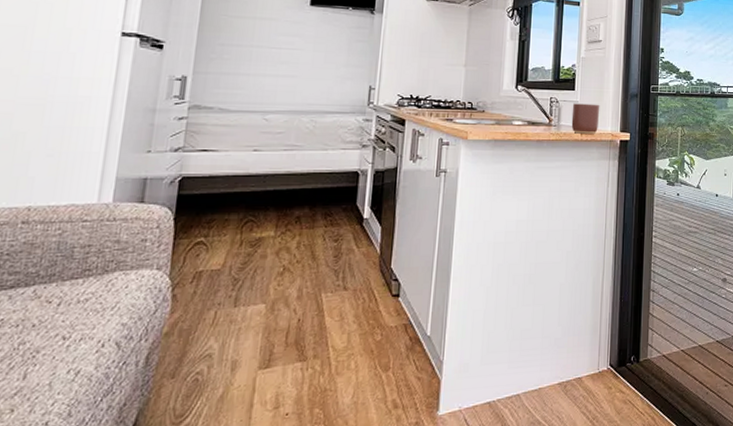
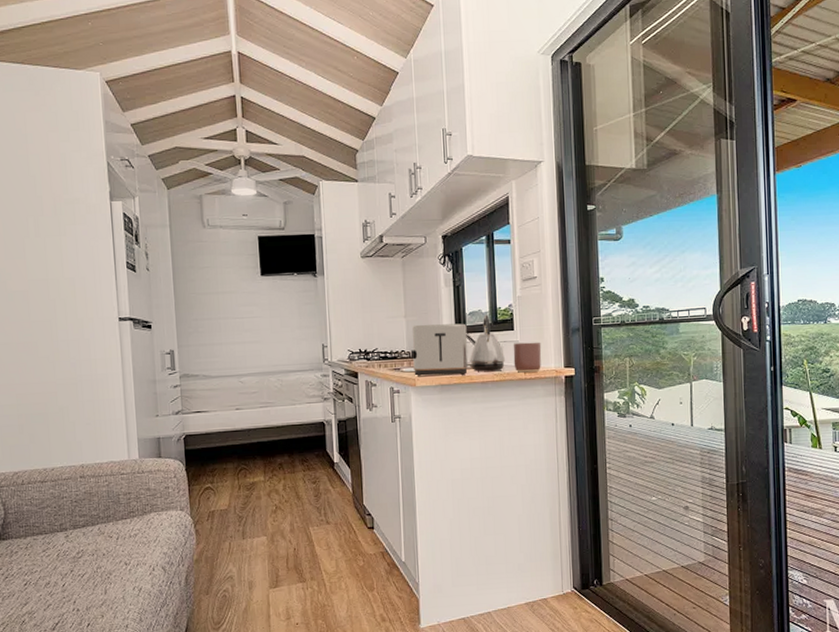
toaster: none [465,75,528,131] -> present [410,323,468,377]
kettle: none [527,72,563,129] -> present [470,314,505,371]

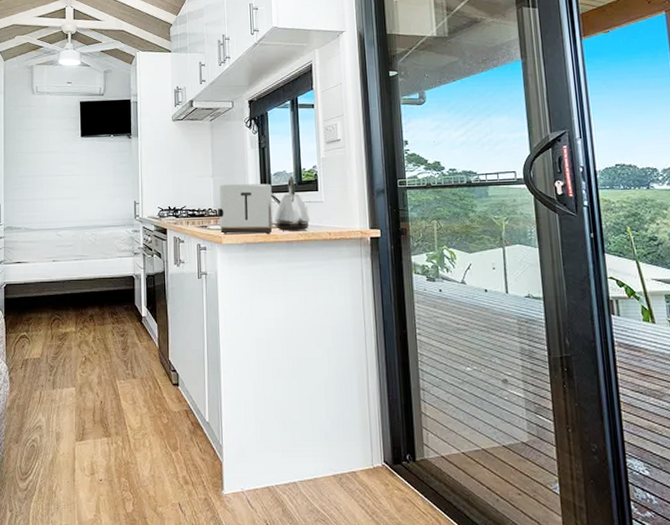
mug: present [513,342,542,373] -> none [317,202,347,233]

